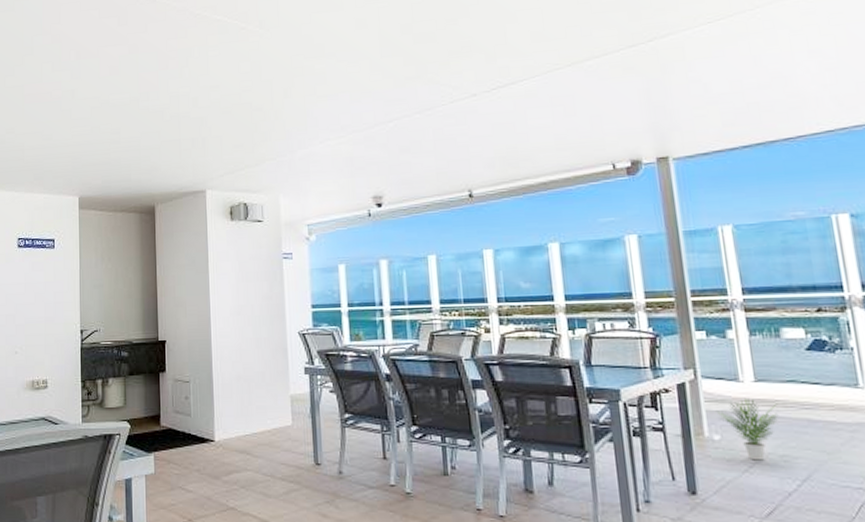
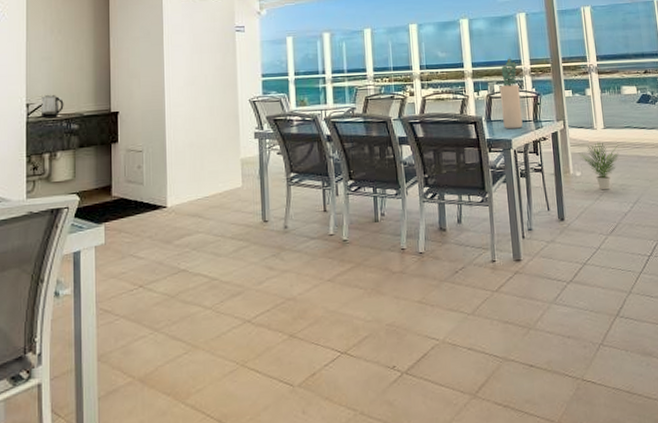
kettle: none [93,321,114,345] -> present [40,94,64,119]
vase: none [602,288,636,377] -> present [499,56,523,130]

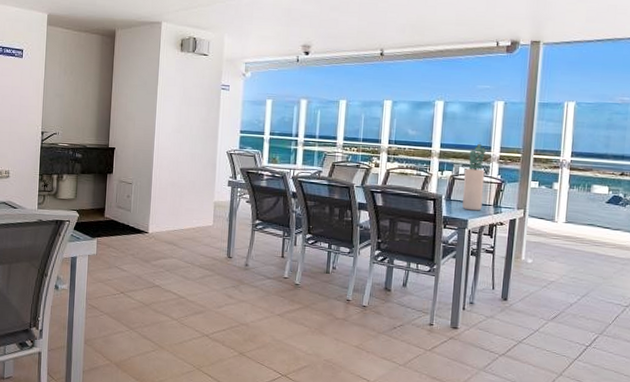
kettle: present [40,94,64,119] -> none [52,126,71,147]
potted plant: present [579,142,619,190] -> none [534,235,577,280]

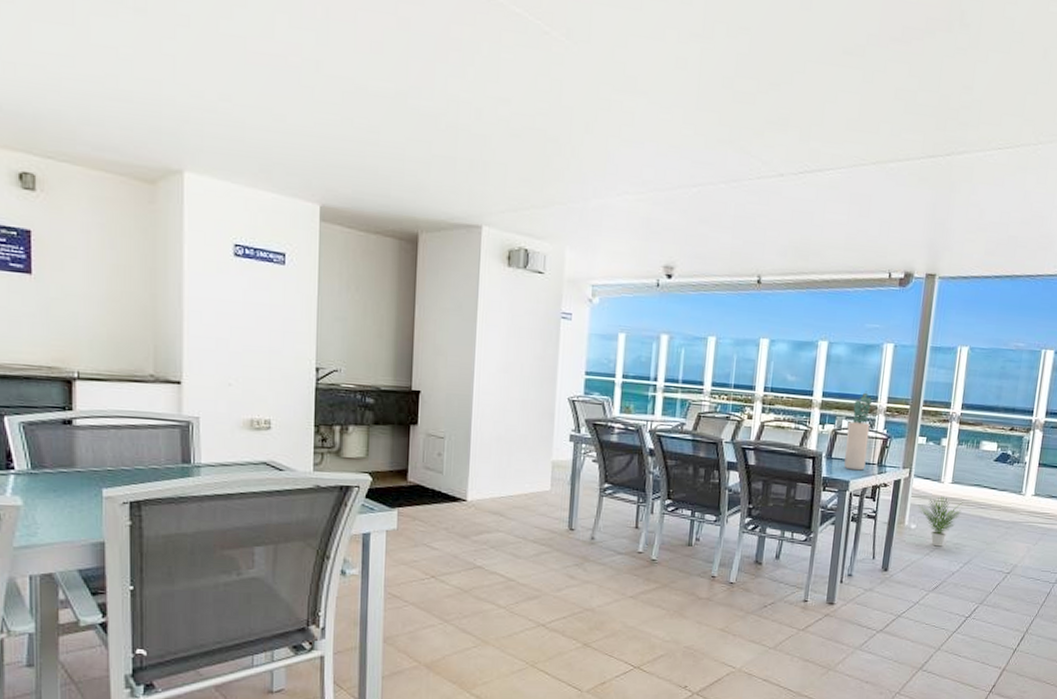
potted plant: none [534,235,577,280] -> present [919,496,963,547]

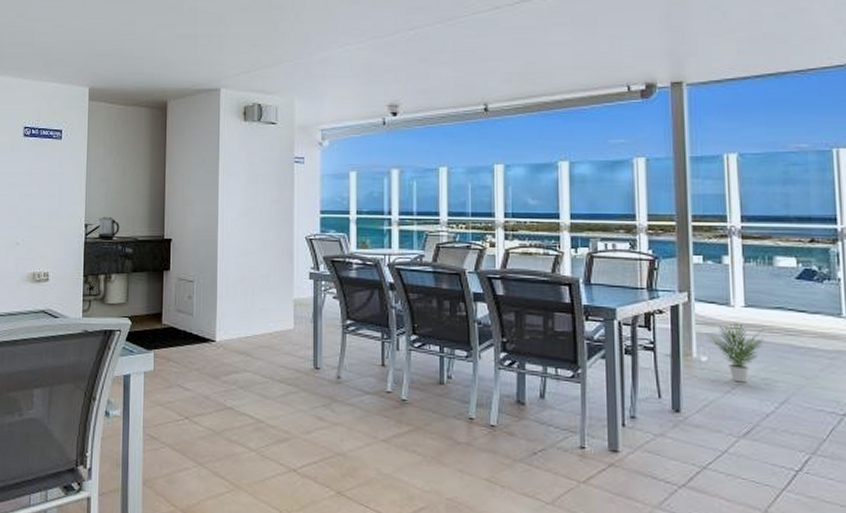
kettle: none [331,360,359,388] -> present [97,216,120,240]
vase: present [844,391,872,471] -> none [604,209,633,297]

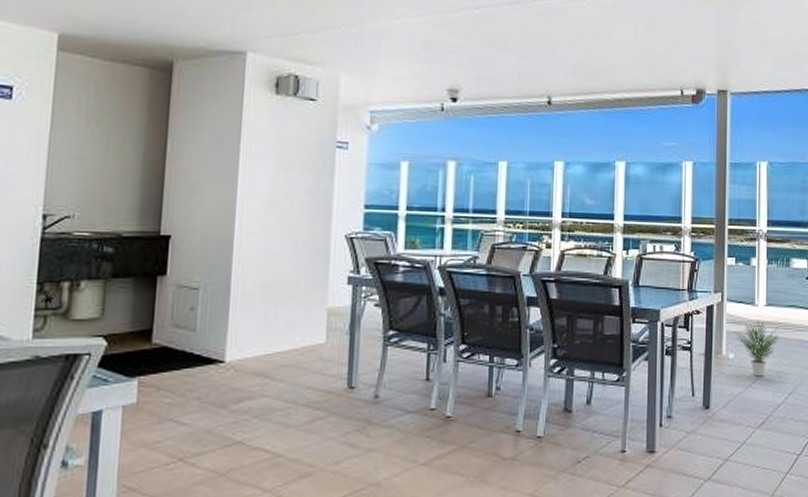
kettle: present [97,216,120,240] -> none [61,204,96,237]

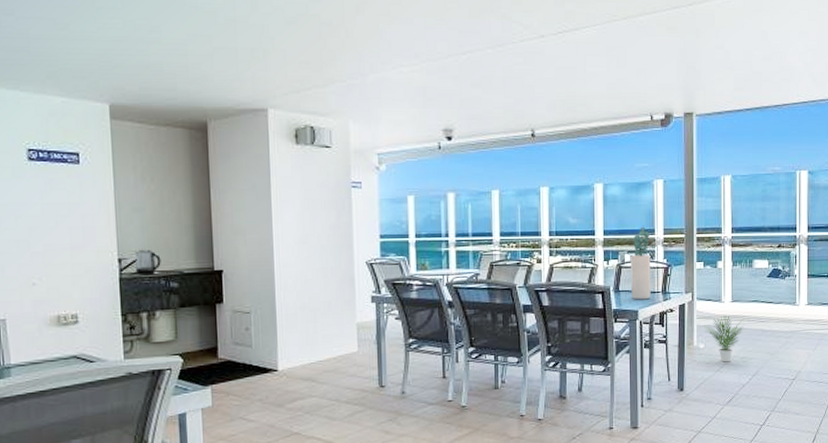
kettle: none [61,204,96,237] -> present [135,249,161,276]
vase: none [652,212,676,298] -> present [630,225,651,300]

